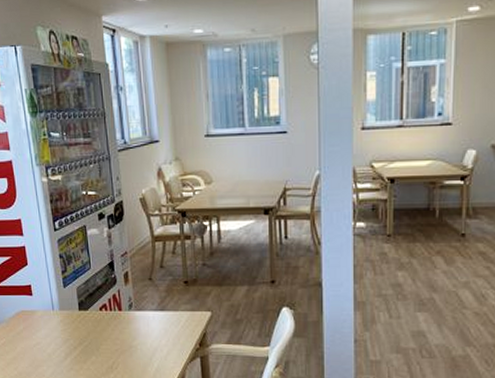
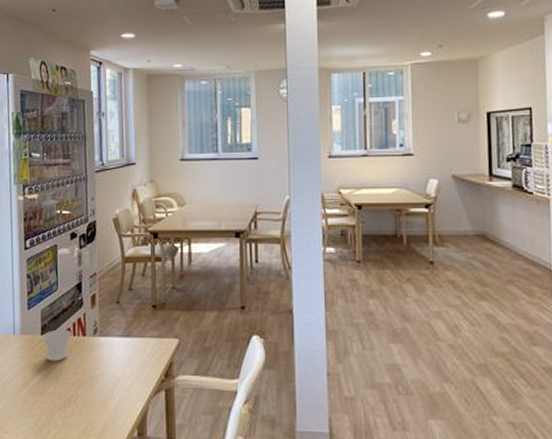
cup: none [80,305,108,334] -> present [42,329,72,362]

